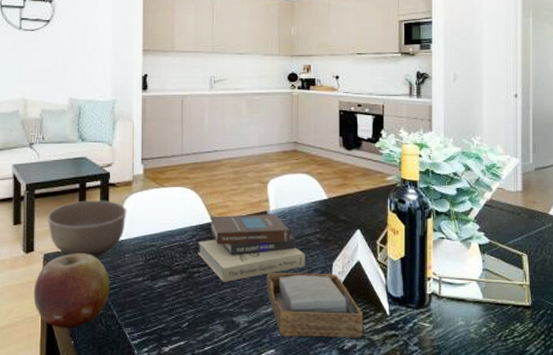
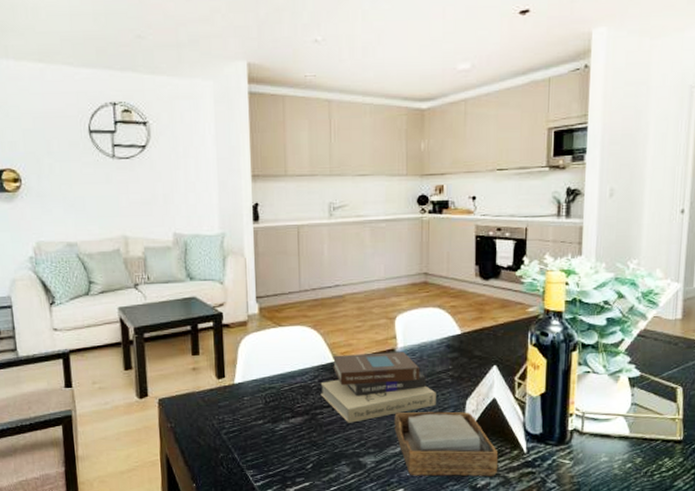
fruit: present [33,254,110,328] -> none [150,397,230,472]
bowl: present [47,200,127,259] -> none [158,342,244,402]

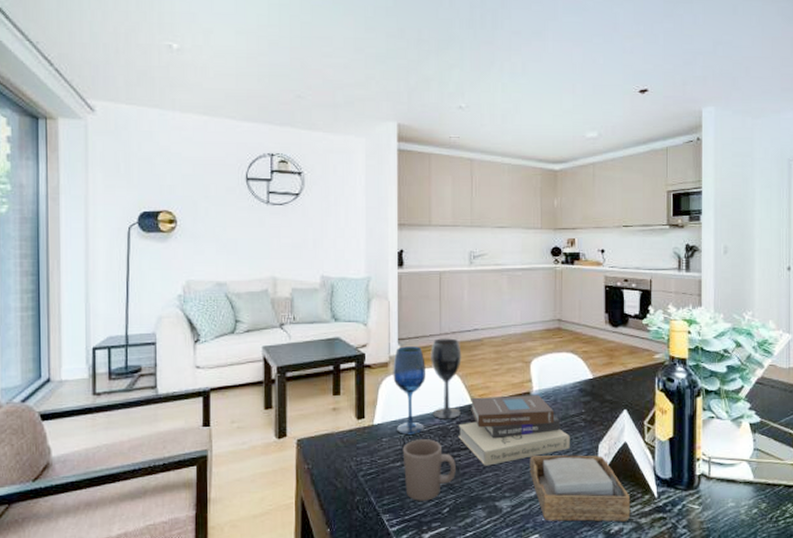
wineglass: none [252,304,286,393] -> present [393,346,426,434]
mug: none [264,397,319,457] -> present [402,439,456,501]
wine glass: none [290,295,324,378] -> present [431,338,462,420]

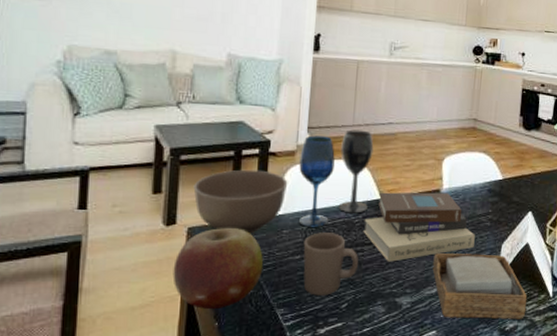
fruit: none [287,438,367,516] -> present [172,228,264,309]
bowl: none [299,382,384,443] -> present [193,169,288,234]

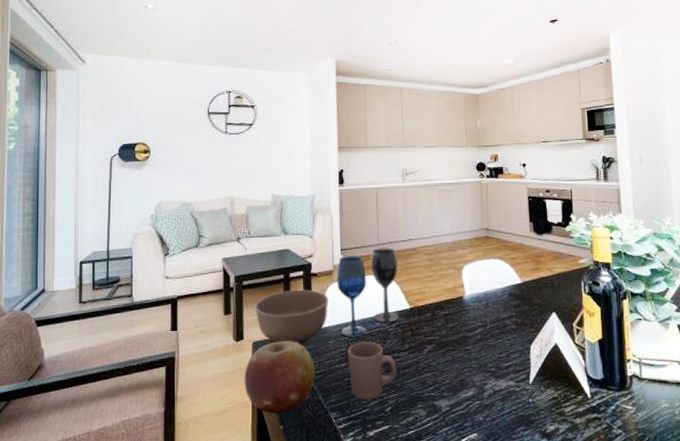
books: present [363,192,475,262] -> none [397,299,503,367]
napkin holder: present [432,253,528,320] -> none [465,356,565,422]

